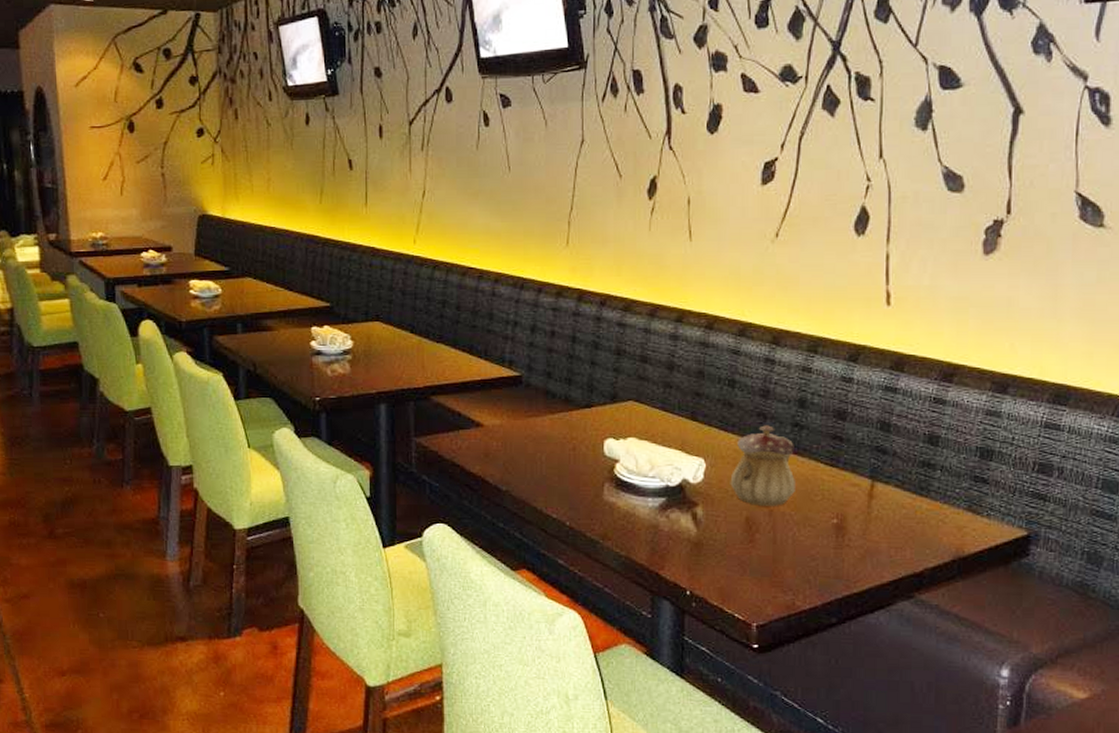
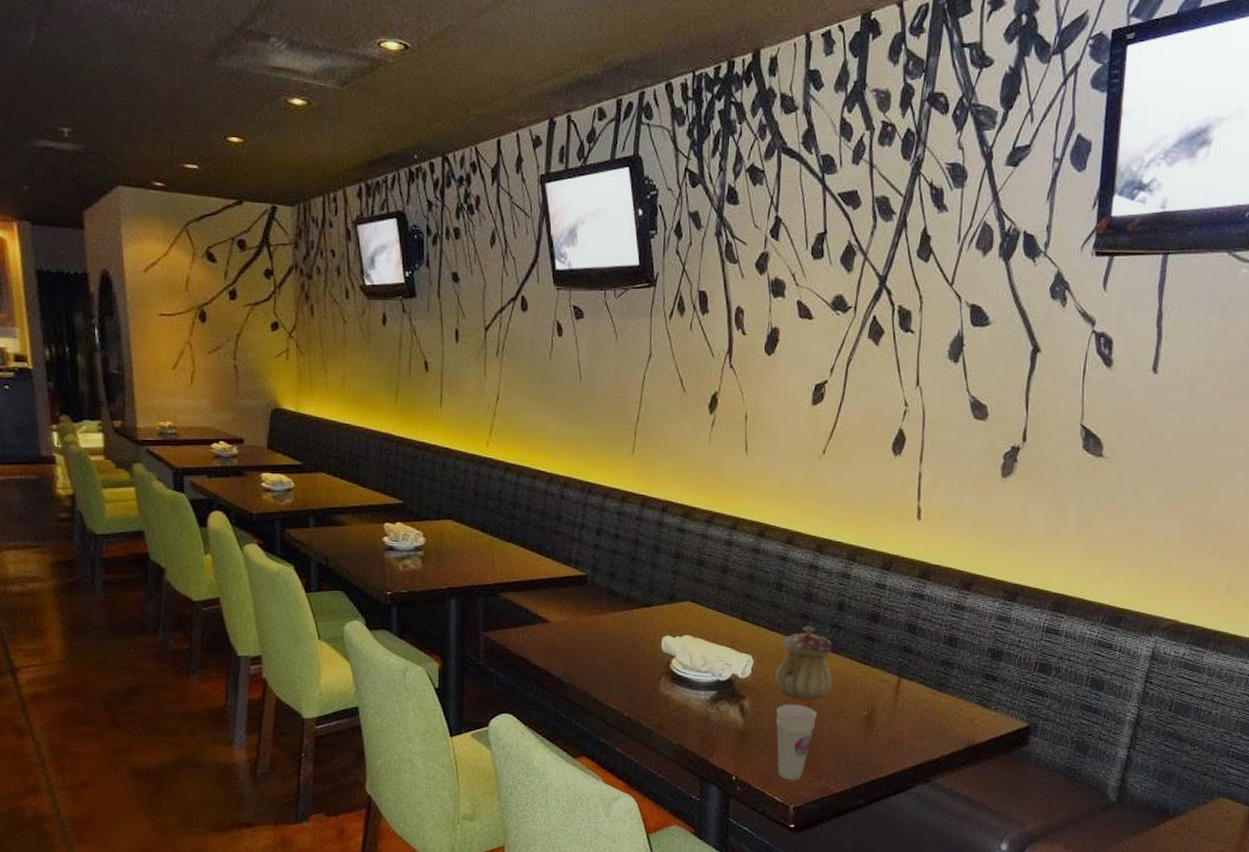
cup: none [734,511,780,596] -> present [776,704,818,781]

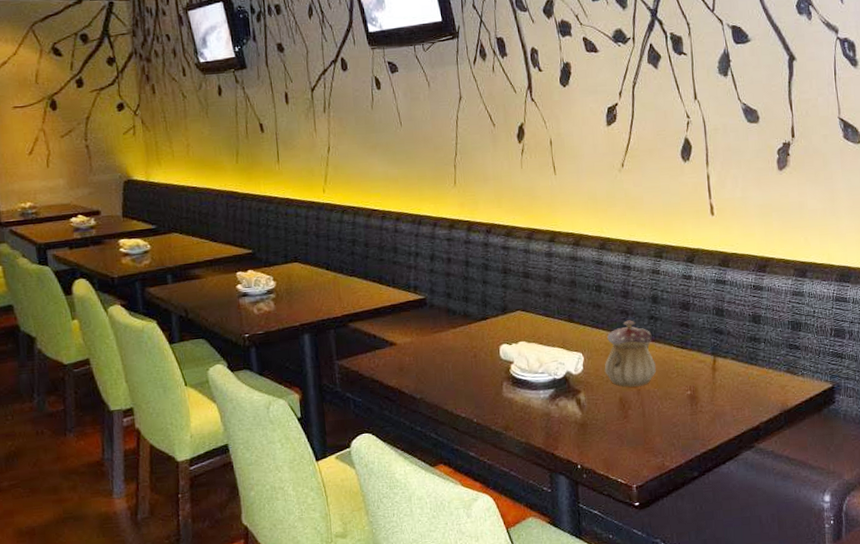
cup: present [776,704,818,781] -> none [610,392,647,463]

